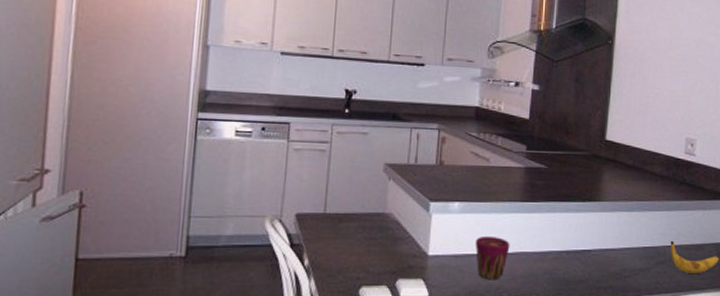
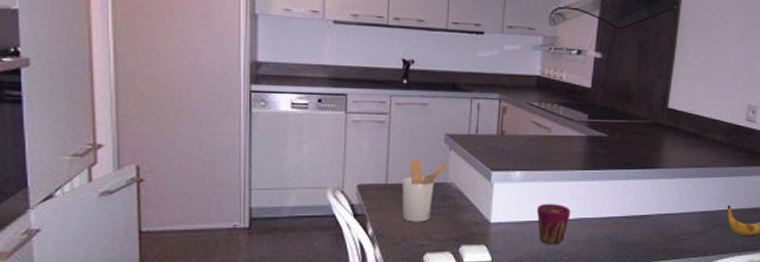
utensil holder: none [339,187,387,254] -> present [402,158,448,222]

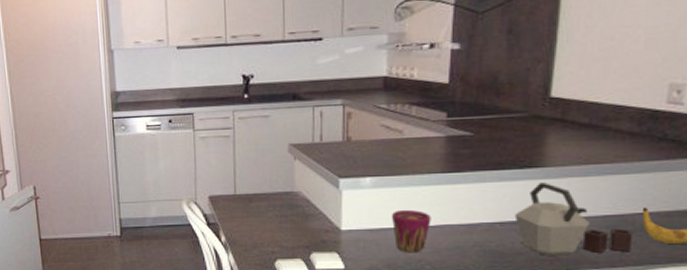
utensil holder: present [402,158,448,222] -> none [250,169,294,230]
kettle: none [637,182,721,246] -> present [514,182,634,256]

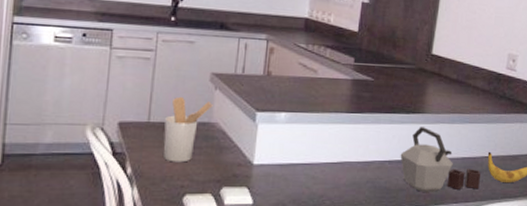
utensil holder: none [250,169,294,230] -> present [163,96,213,163]
cup: present [391,209,431,253] -> none [300,145,335,189]

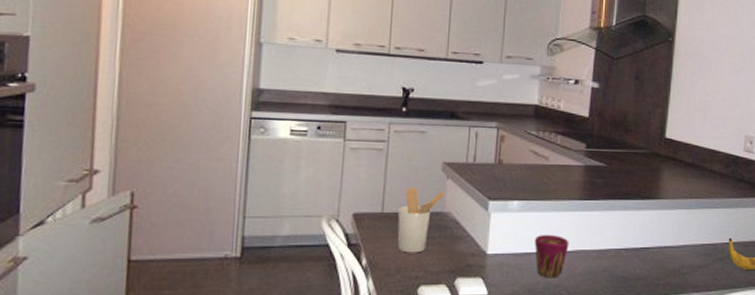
cup: none [300,145,335,189] -> present [534,234,569,278]
kettle: present [400,127,481,192] -> none [636,213,723,281]

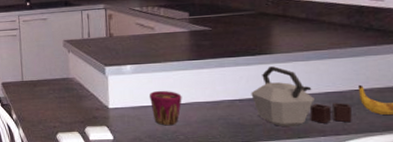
utensil holder: present [397,186,445,253] -> none [34,60,69,109]
kettle: none [636,213,723,281] -> present [251,66,353,126]

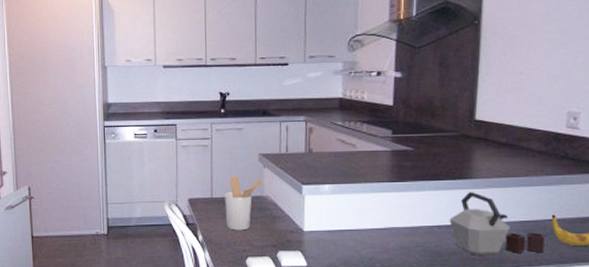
utensil holder: none [34,60,69,109] -> present [225,175,263,231]
cup: present [149,90,182,126] -> none [346,213,381,252]

